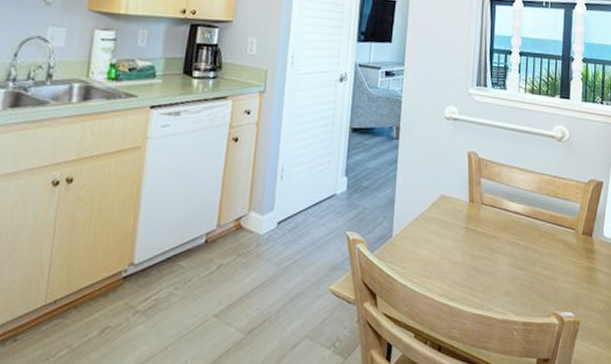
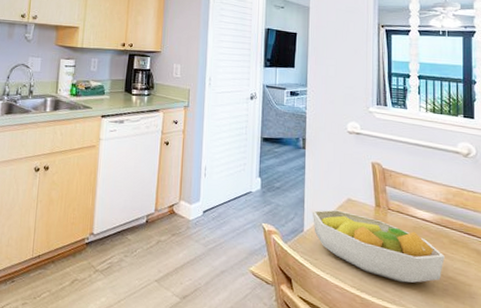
fruit bowl: none [402,209,534,285] -> present [312,209,445,283]

